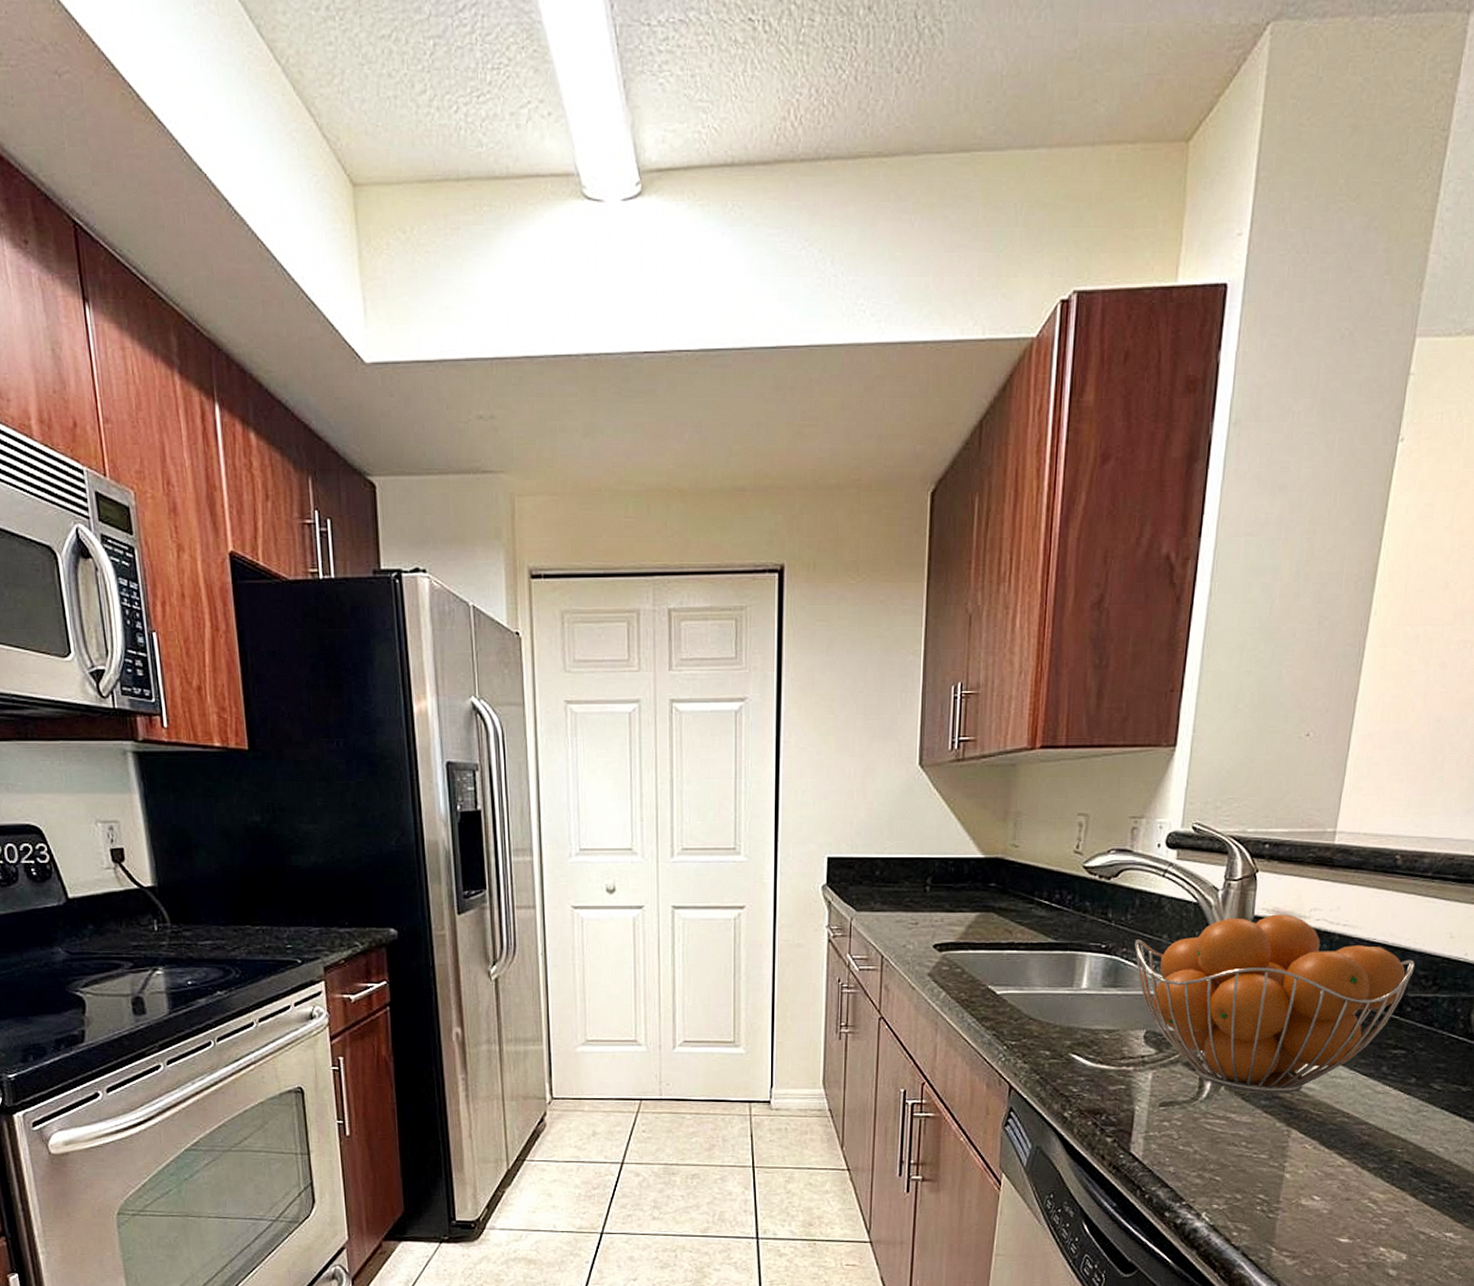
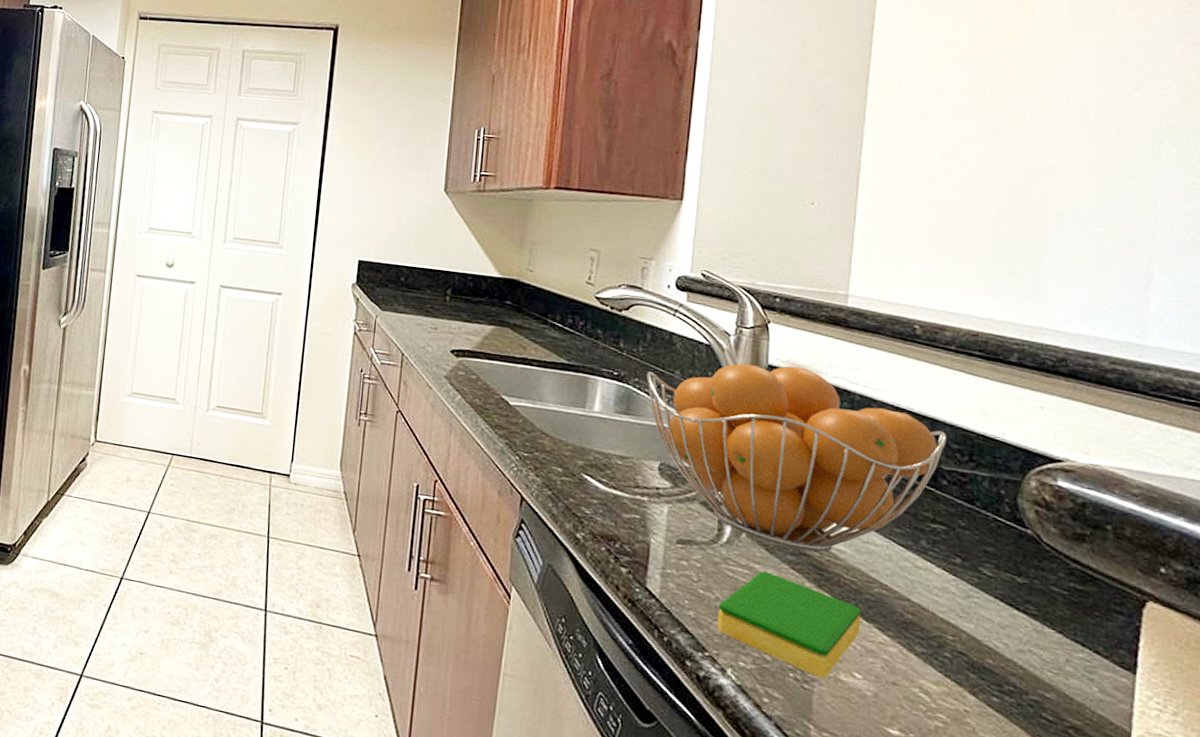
dish sponge: none [1194,1119,1324,1205] -> present [717,571,861,678]

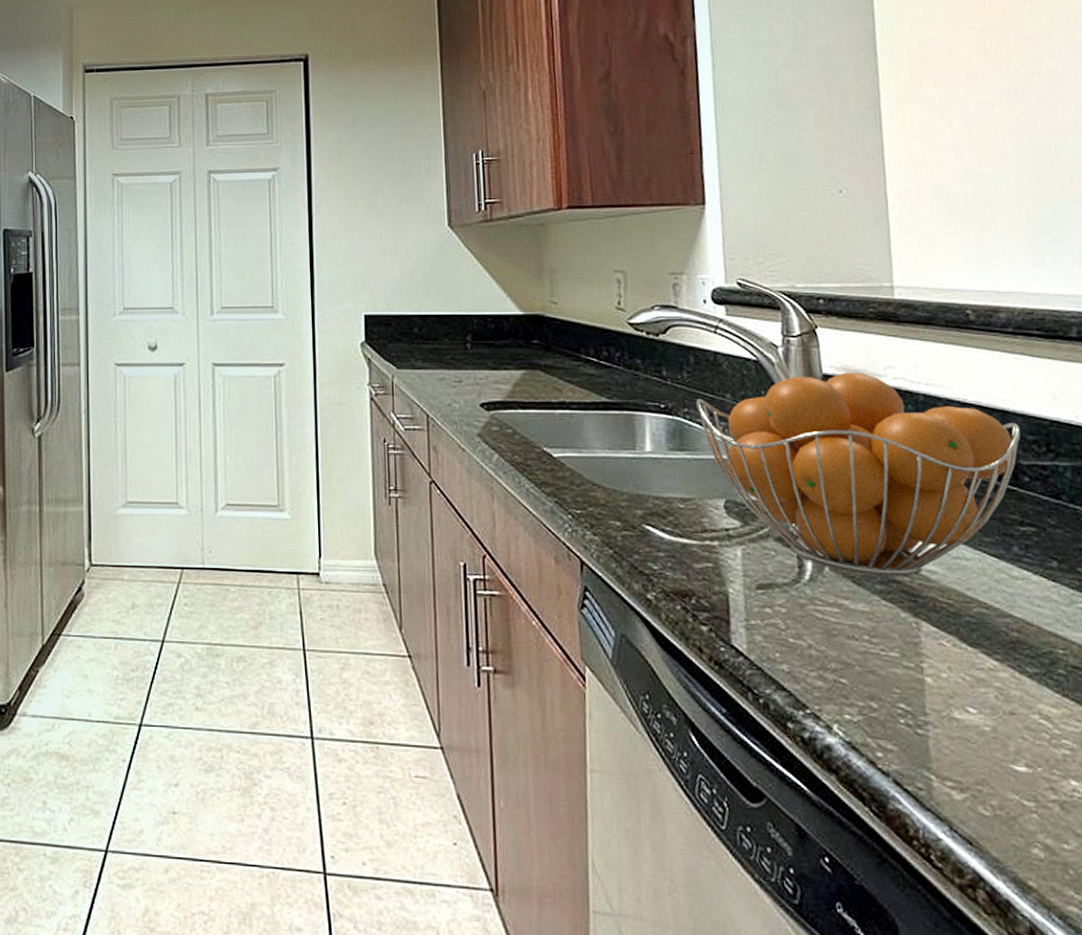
dish sponge: present [717,571,861,678] -> none [812,607,966,719]

